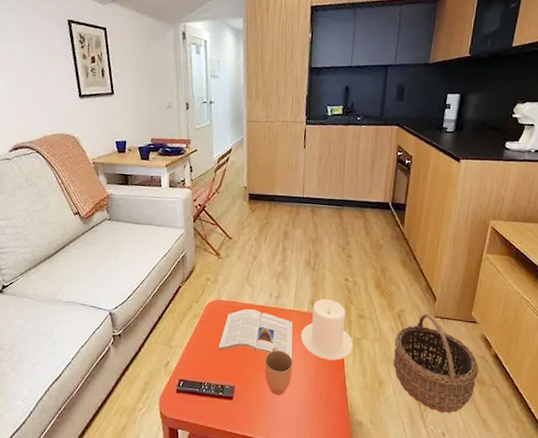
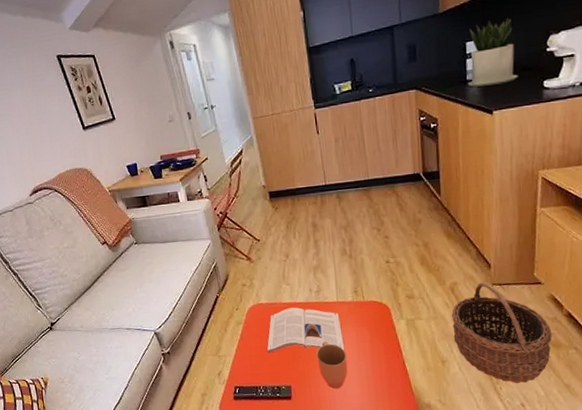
candle: present [300,299,353,361] -> none [349,285,407,347]
planter: none [443,80,488,138] -> present [467,18,518,88]

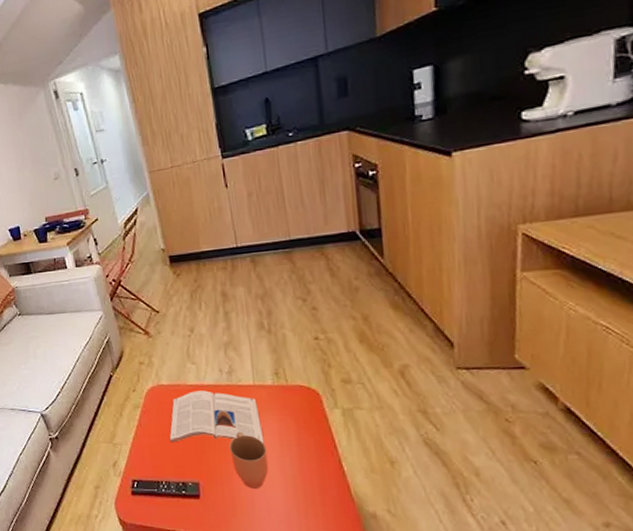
wicker basket: present [451,282,553,384] -> none [402,365,544,495]
planter: present [467,18,518,88] -> none [416,36,486,125]

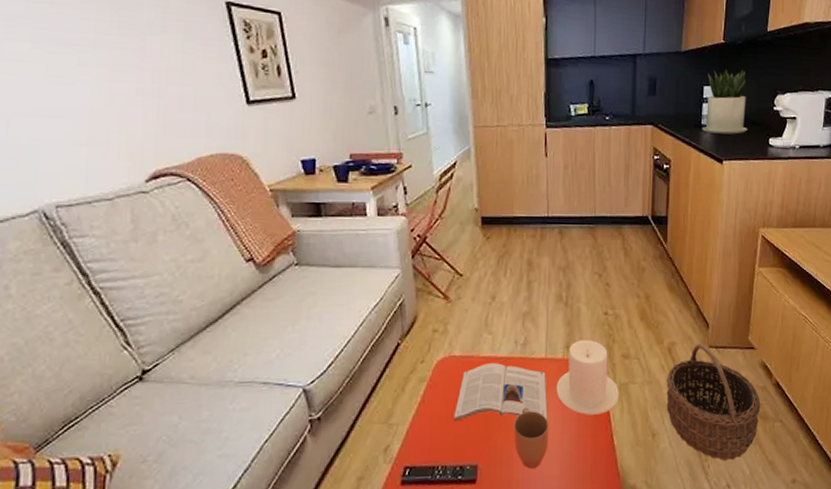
candle: none [269,366,343,440] -> present [556,340,619,415]
wicker basket: none [402,365,544,495] -> present [666,344,761,461]
planter: none [416,36,486,125] -> present [701,69,748,135]

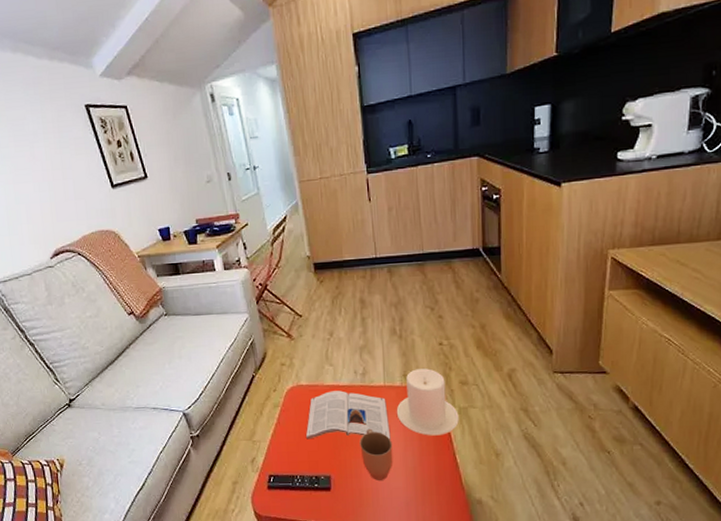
wicker basket: present [666,344,761,461] -> none [508,369,616,481]
planter: present [701,69,748,135] -> none [534,82,590,157]

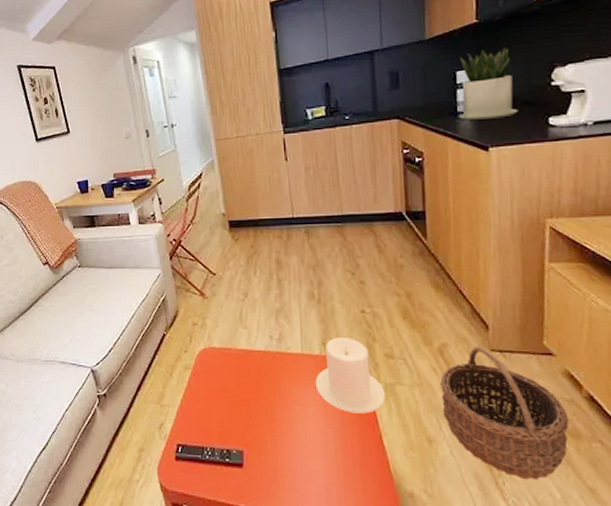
magazine: present [306,390,391,440] -> none [218,356,309,415]
mug: present [360,428,393,480] -> none [275,400,312,460]
wicker basket: none [508,369,616,481] -> present [440,346,570,480]
planter: none [534,82,590,157] -> present [458,48,518,120]

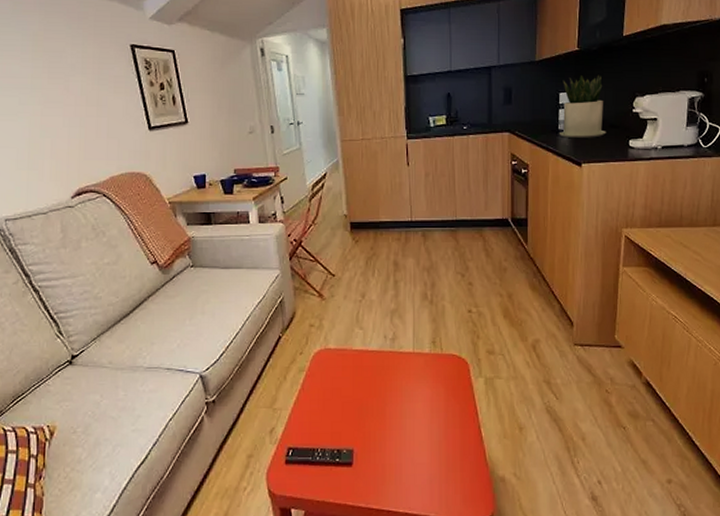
candle: present [315,337,385,414] -> none [424,336,485,407]
wicker basket: present [440,346,570,480] -> none [532,341,631,458]

